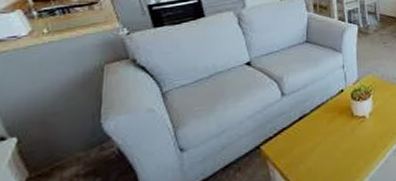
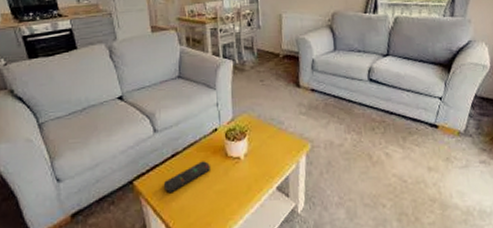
remote control: none [291,121,337,156] -> present [163,161,210,194]

